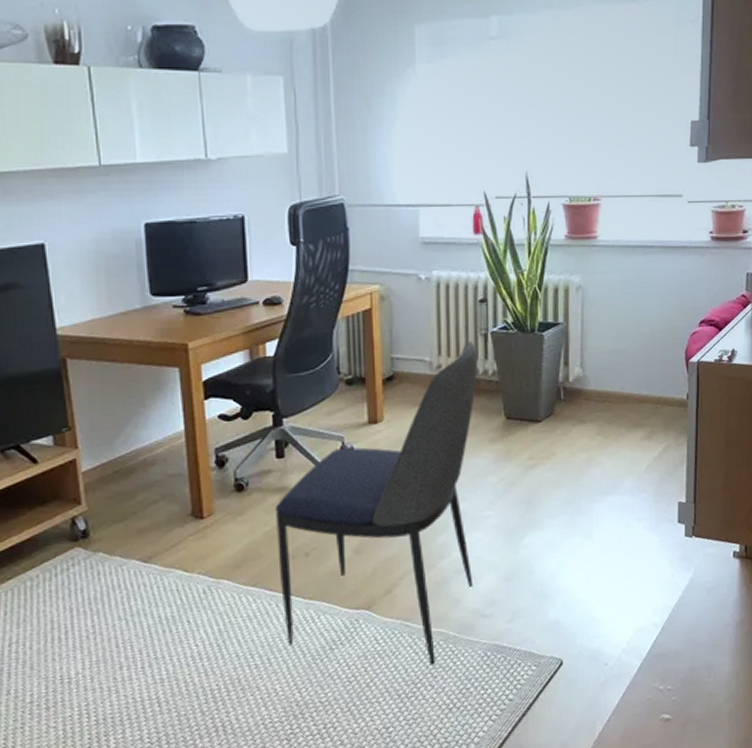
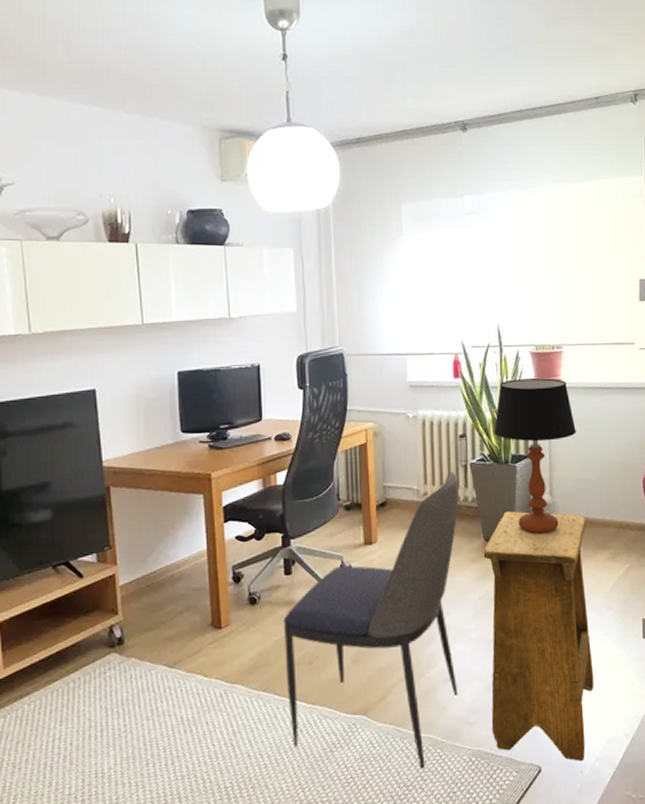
stool: none [504,385,623,653] -> present [483,511,594,761]
table lamp: none [519,234,613,411] -> present [494,378,576,534]

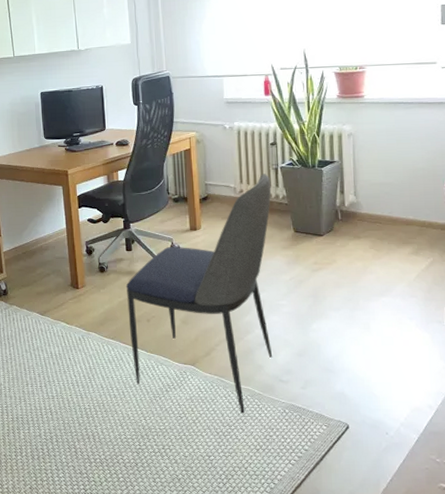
stool: present [483,511,594,761] -> none [293,208,399,424]
table lamp: present [494,378,576,534] -> none [301,94,379,228]

